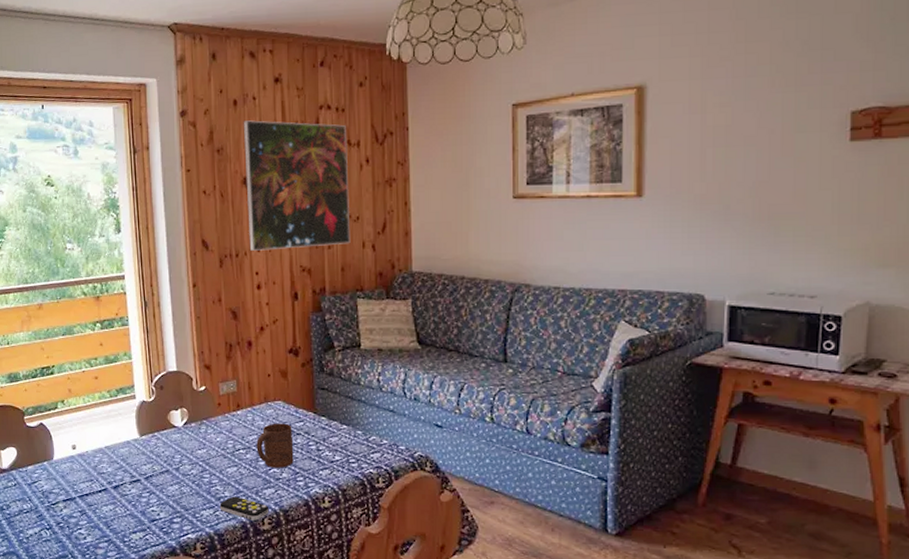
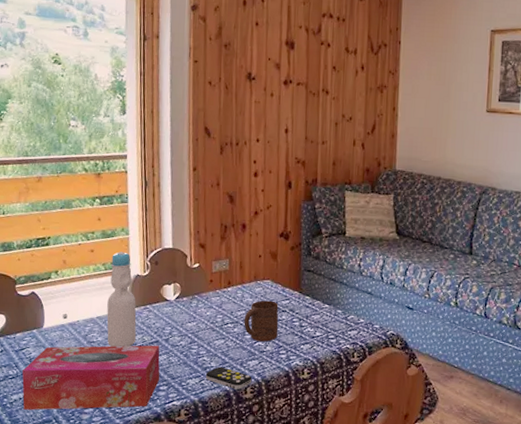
tissue box: none [36,474,173,545] -> present [22,345,160,410]
bottle: none [115,377,147,478] -> present [107,252,137,347]
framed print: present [243,120,351,251] -> none [249,20,346,142]

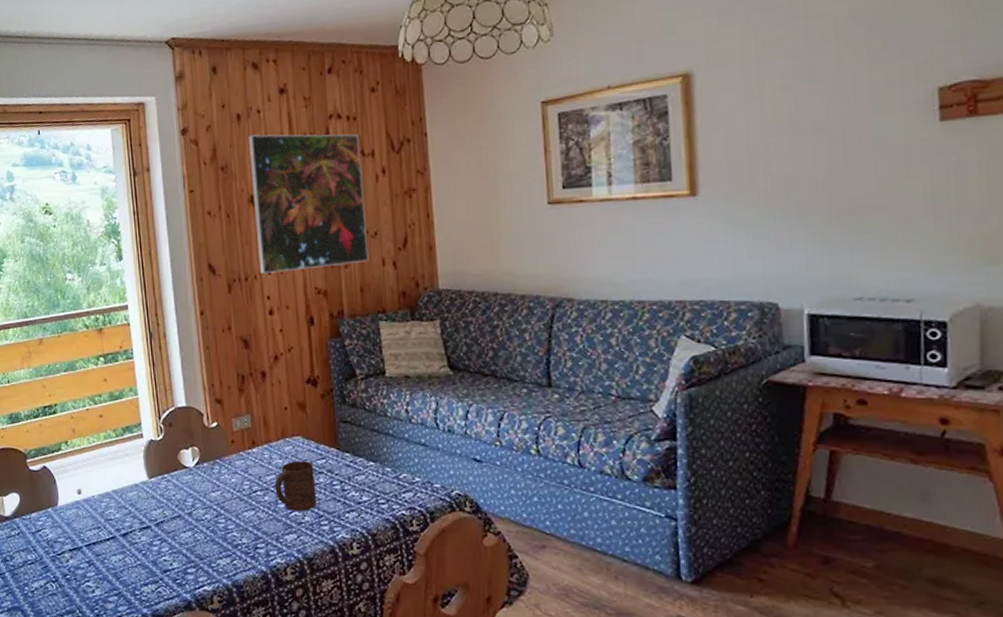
tissue box: present [22,345,160,410] -> none [41,520,187,600]
bottle: present [107,252,137,347] -> none [122,415,157,525]
remote control: present [205,366,252,390] -> none [237,543,292,570]
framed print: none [249,20,346,142] -> present [247,134,369,274]

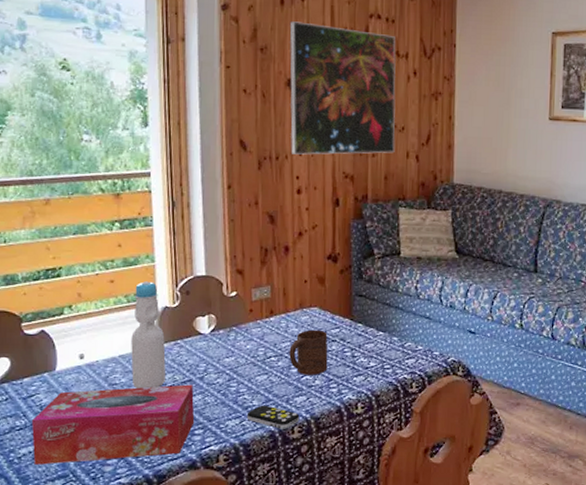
tissue box: none [41,520,187,600] -> present [32,384,195,465]
bottle: none [122,415,157,525] -> present [131,281,167,389]
remote control: none [237,543,292,570] -> present [246,405,300,429]

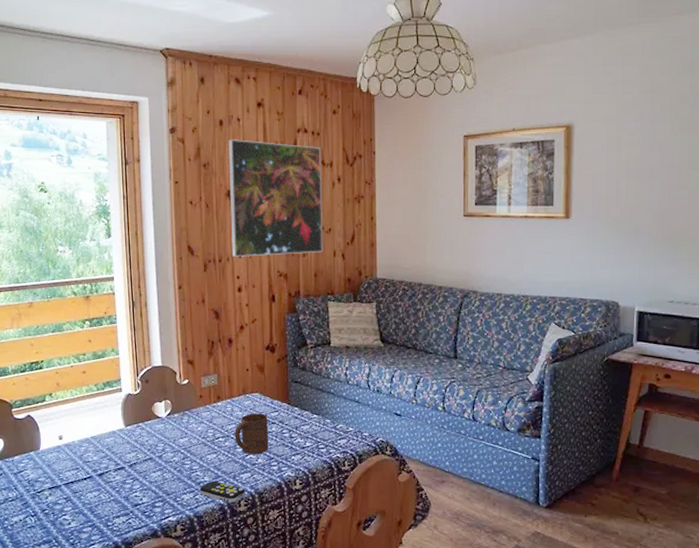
tissue box: present [32,384,195,465] -> none [22,462,155,531]
bottle: present [131,281,167,389] -> none [101,372,131,466]

